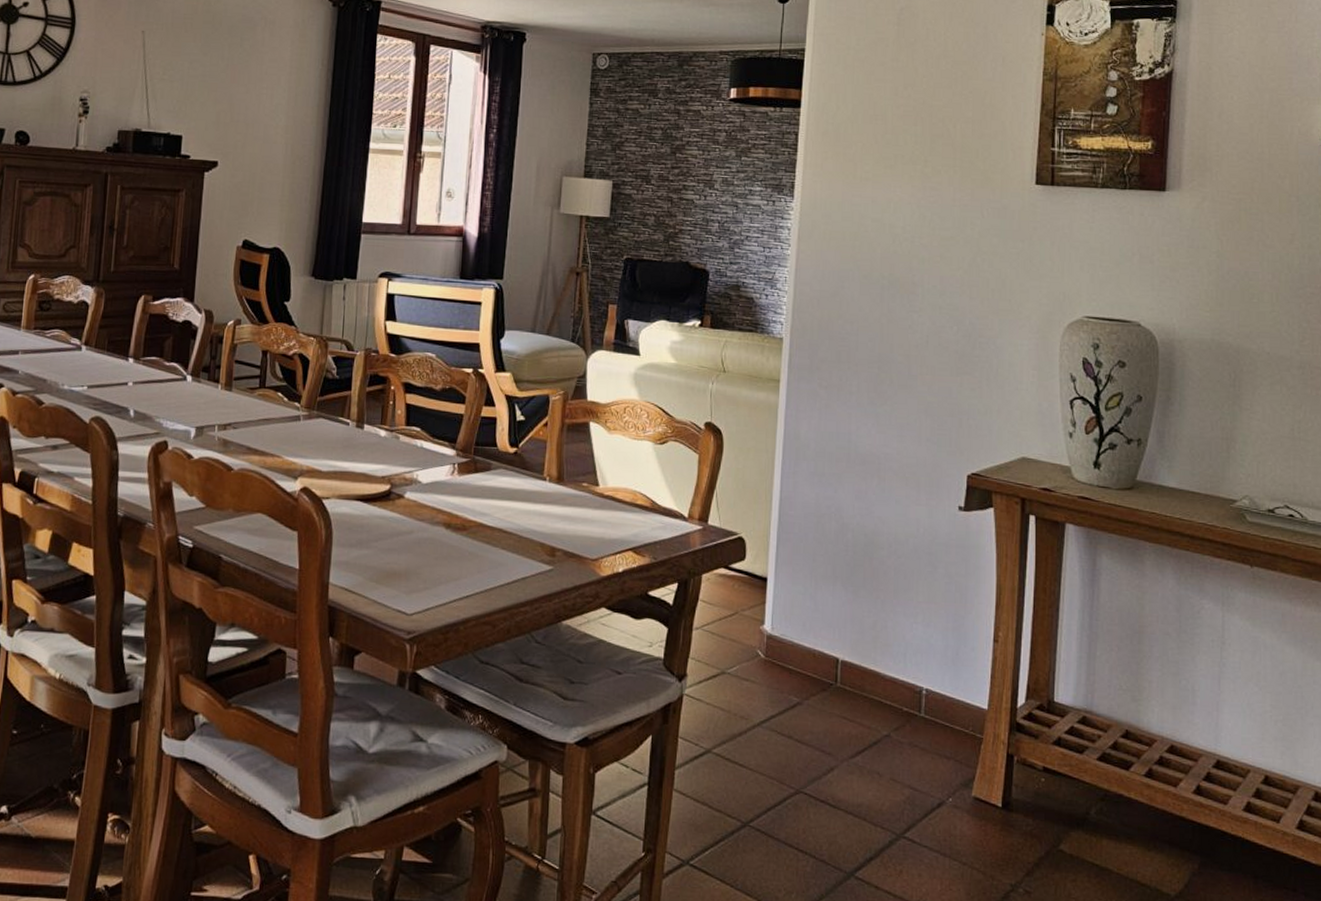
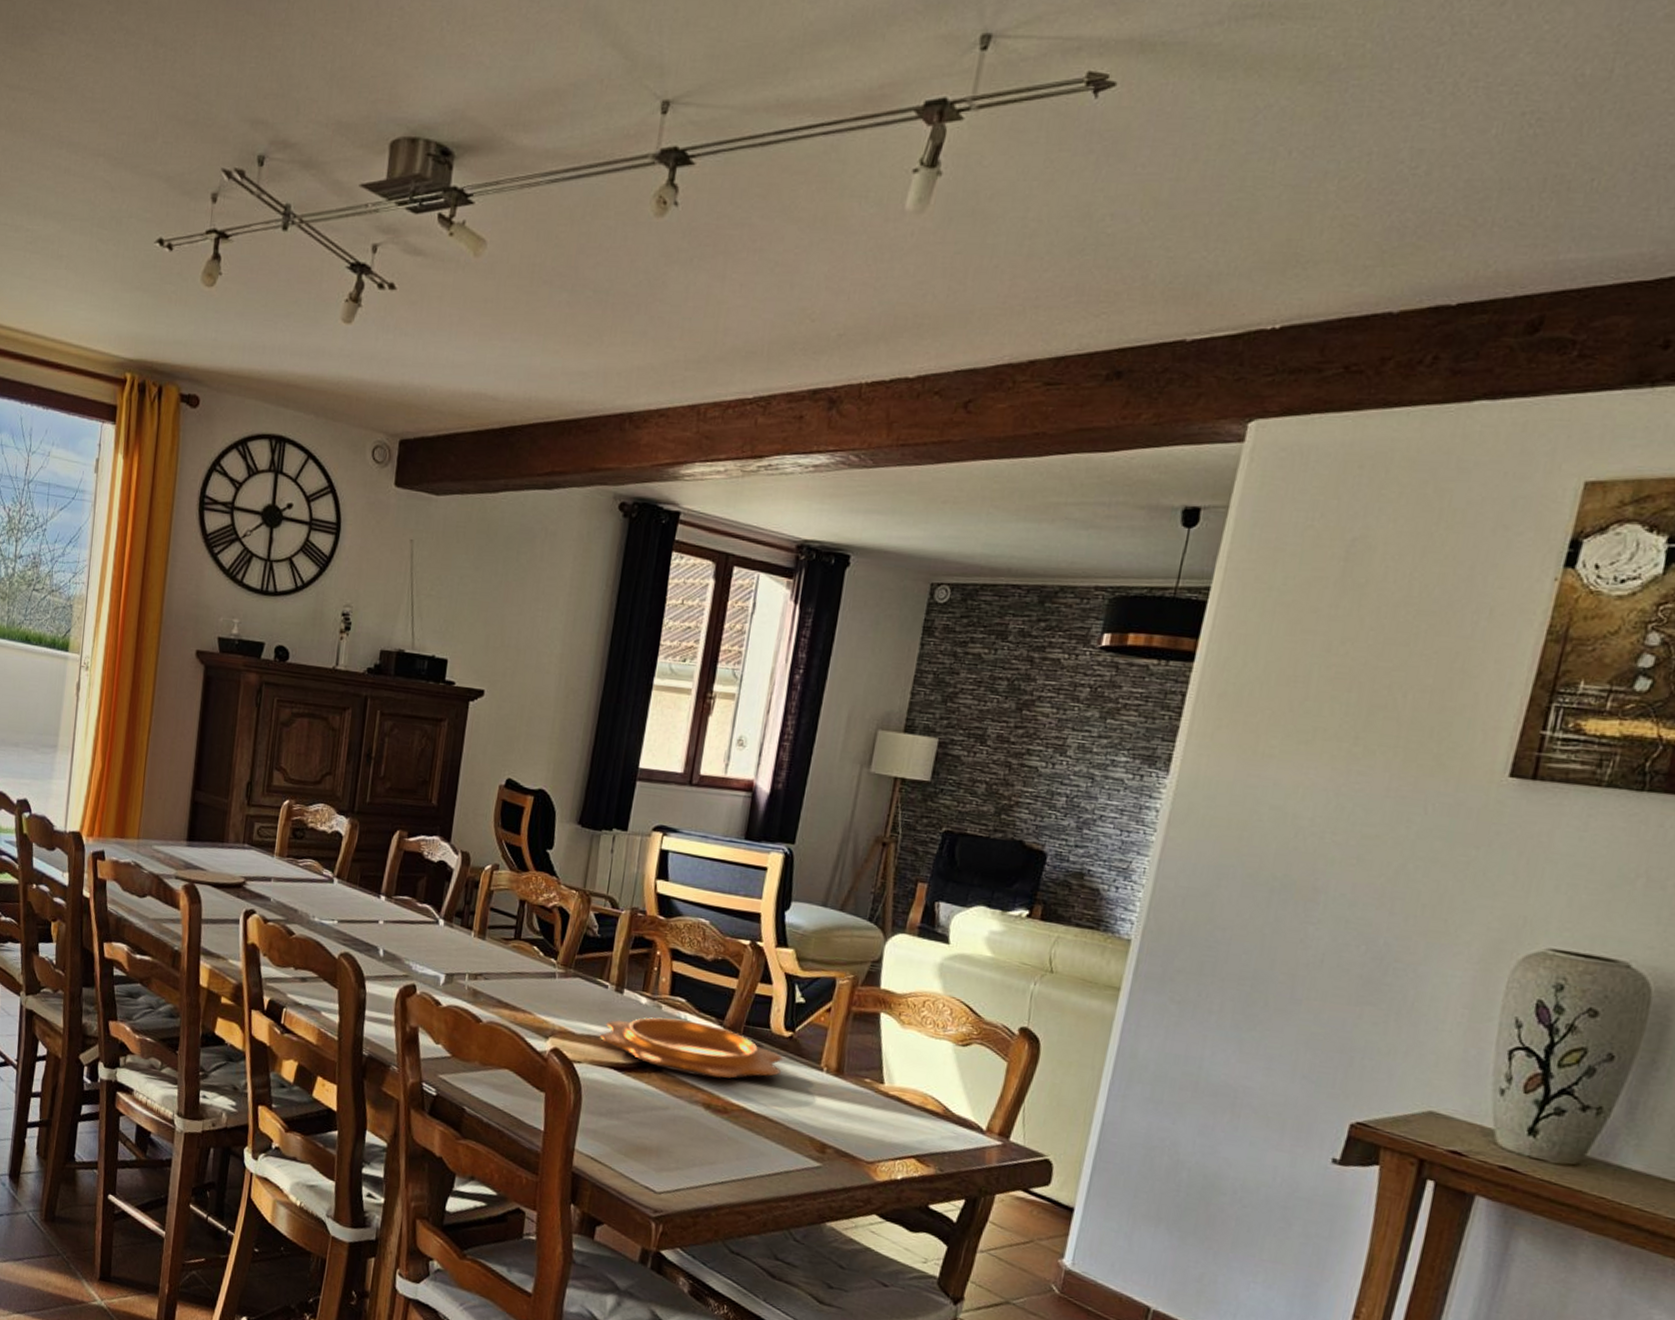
decorative bowl: none [344,447,510,499] -> present [599,1017,783,1079]

